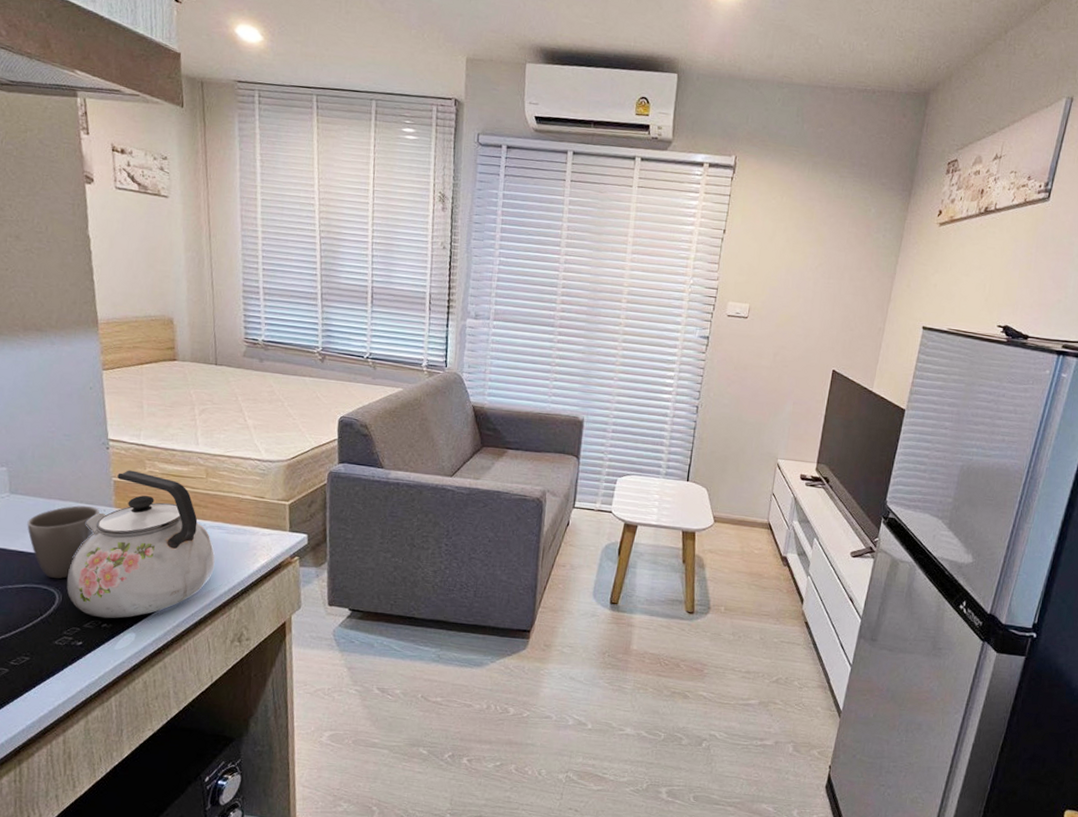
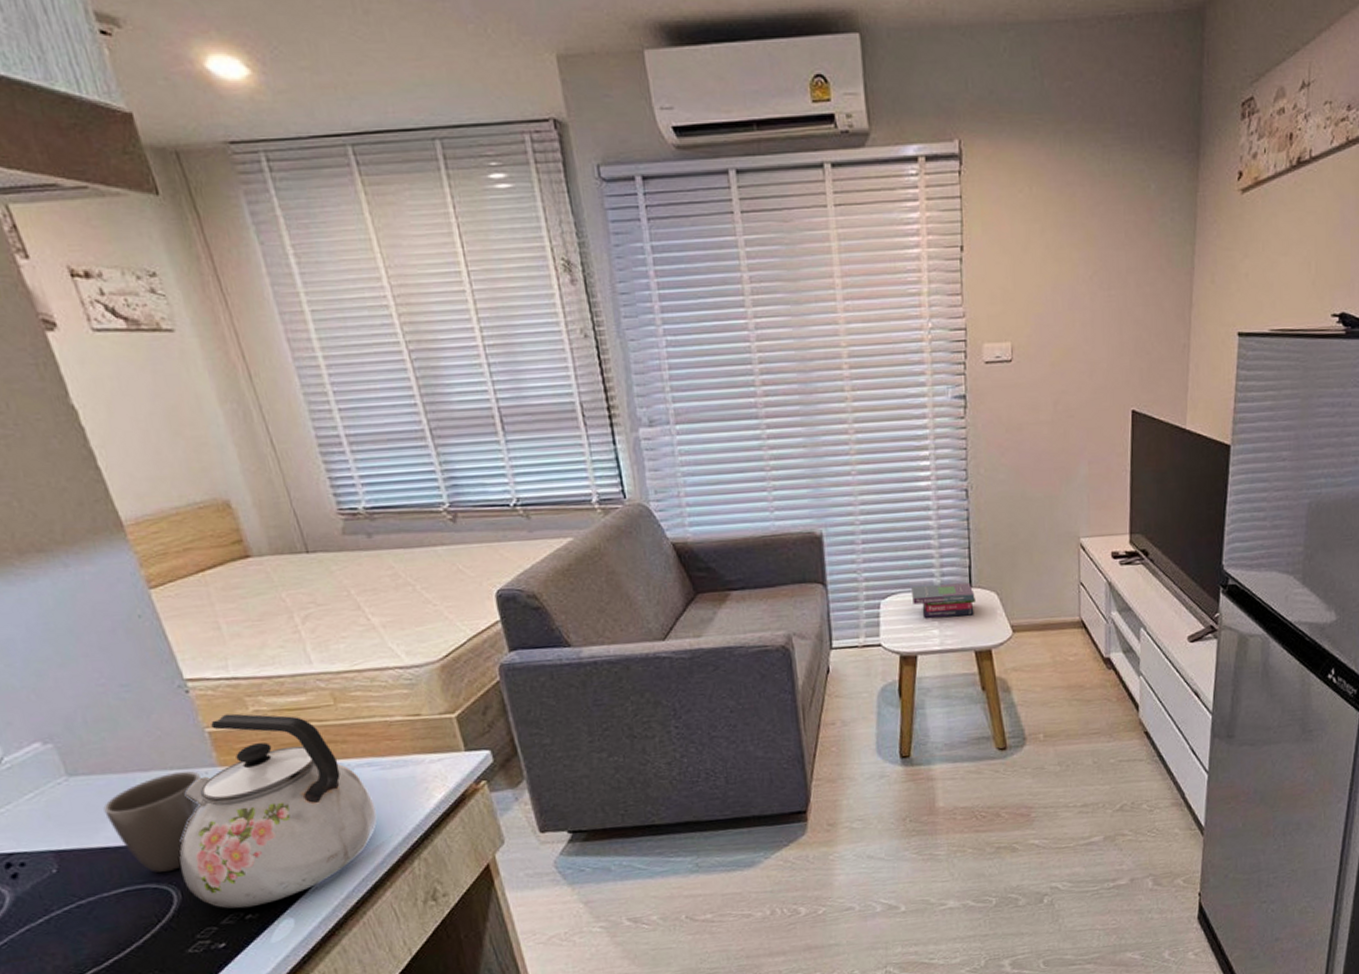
books: none [641,471,690,503] -> present [910,582,975,618]

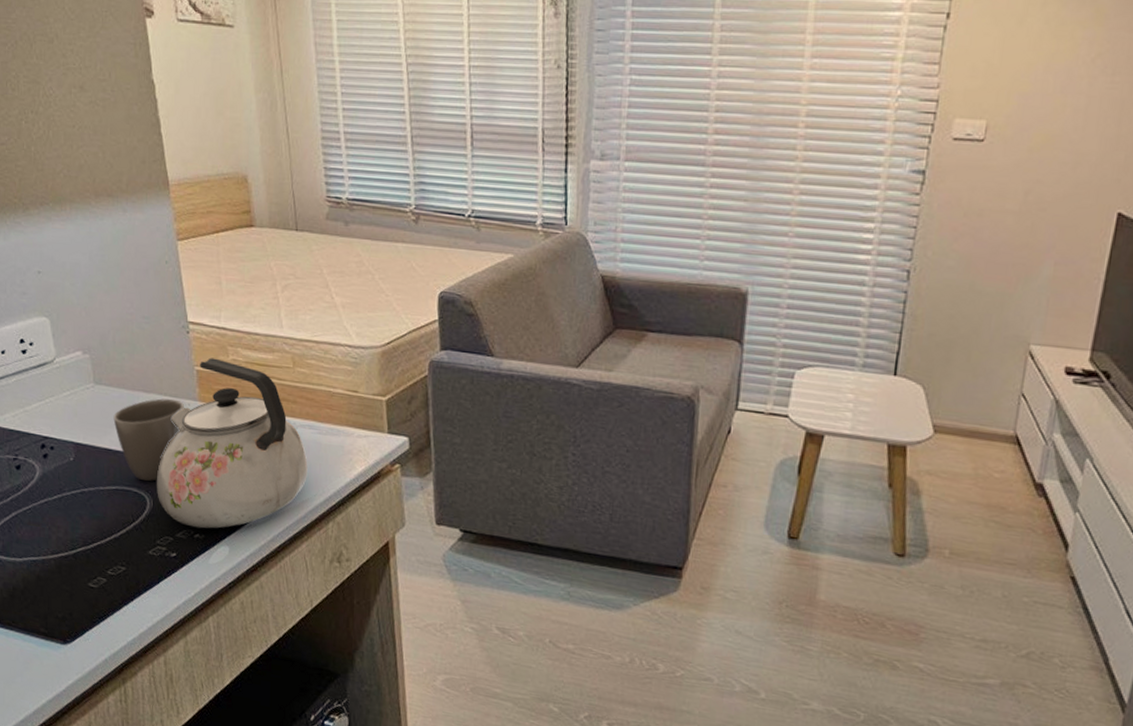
books: present [910,582,975,618] -> none [829,361,899,405]

